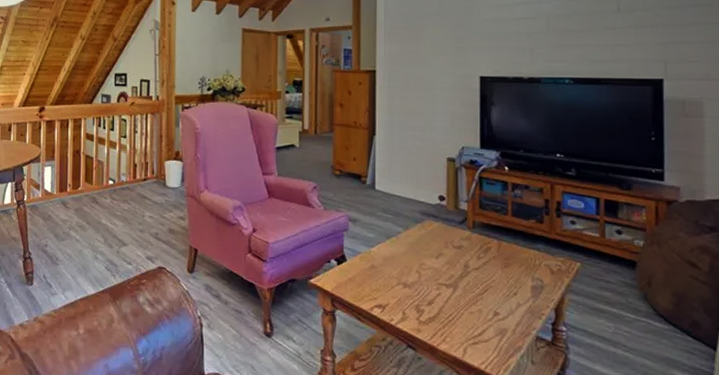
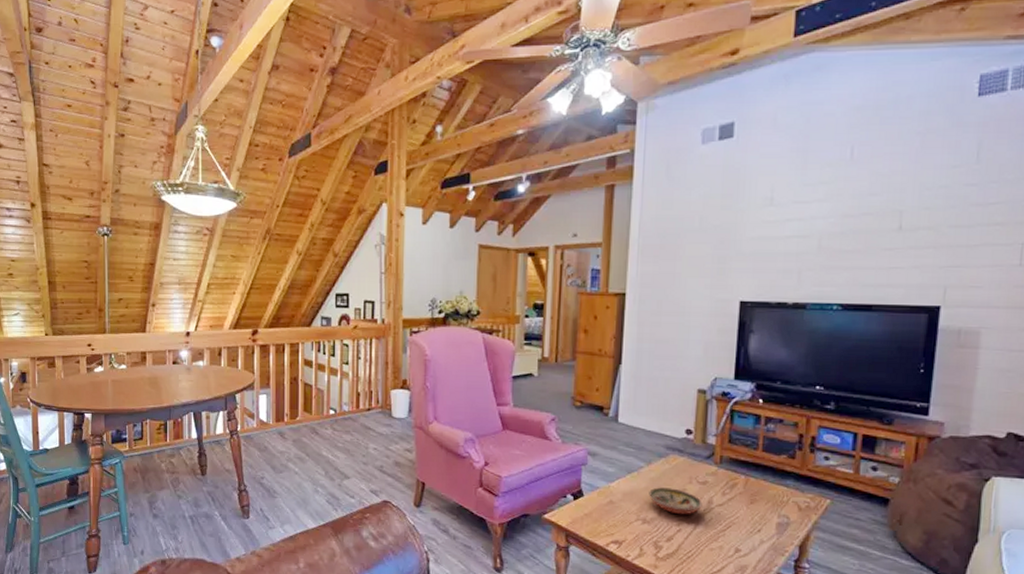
decorative bowl: none [408,252,459,279] -> present [649,487,703,515]

